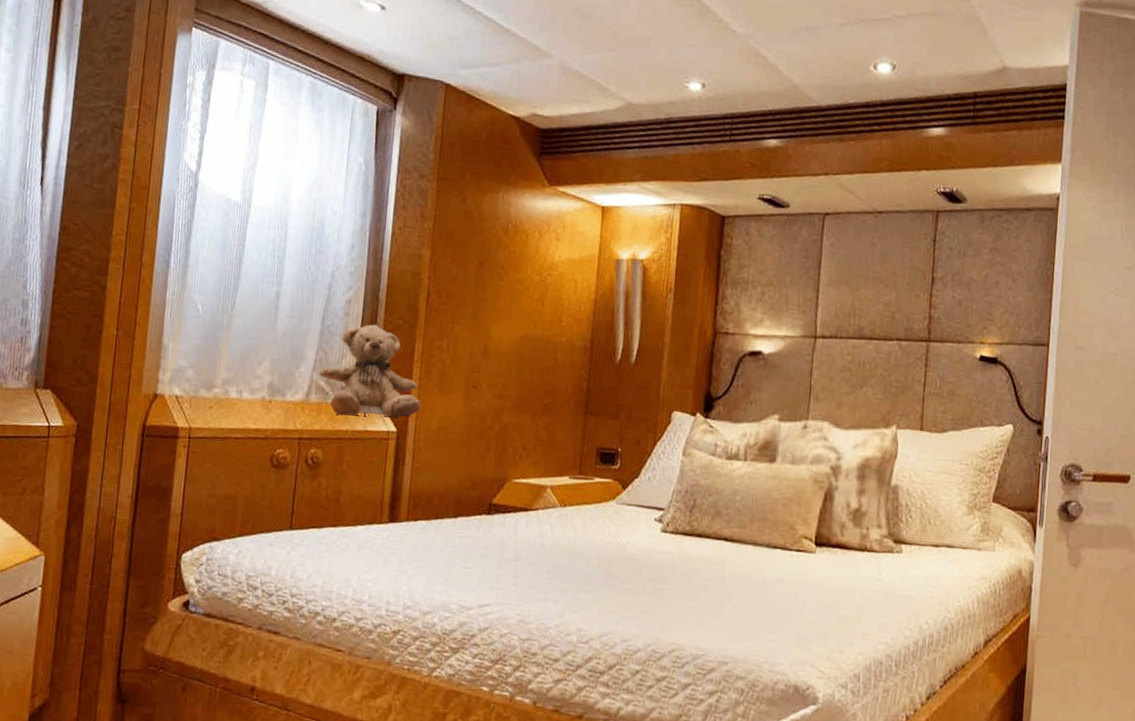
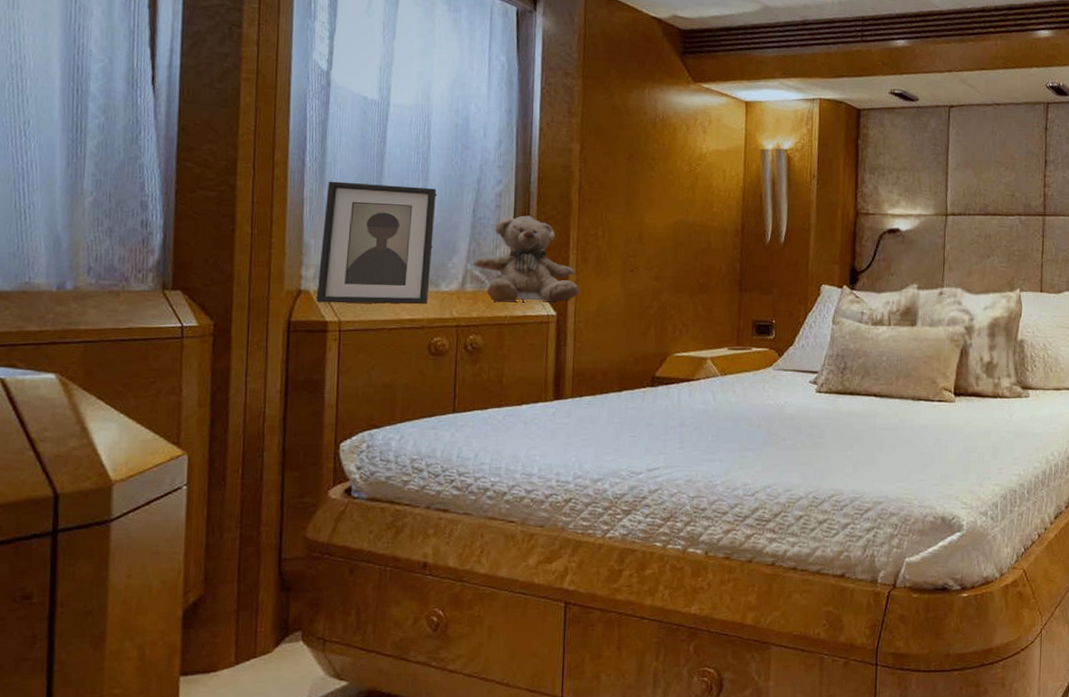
picture frame: none [170,283,290,415] -> present [316,181,438,305]

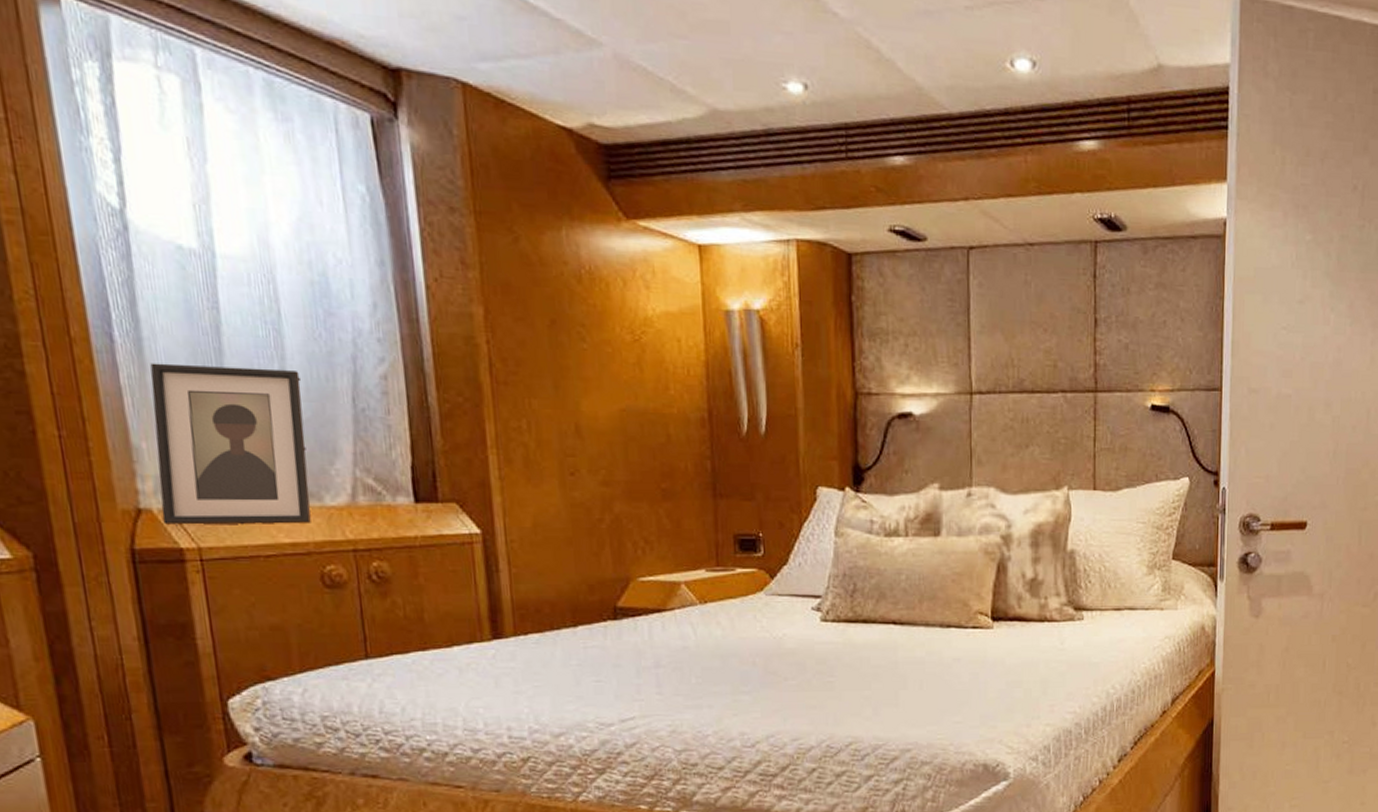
teddy bear: present [473,215,579,304] -> none [362,404,507,520]

